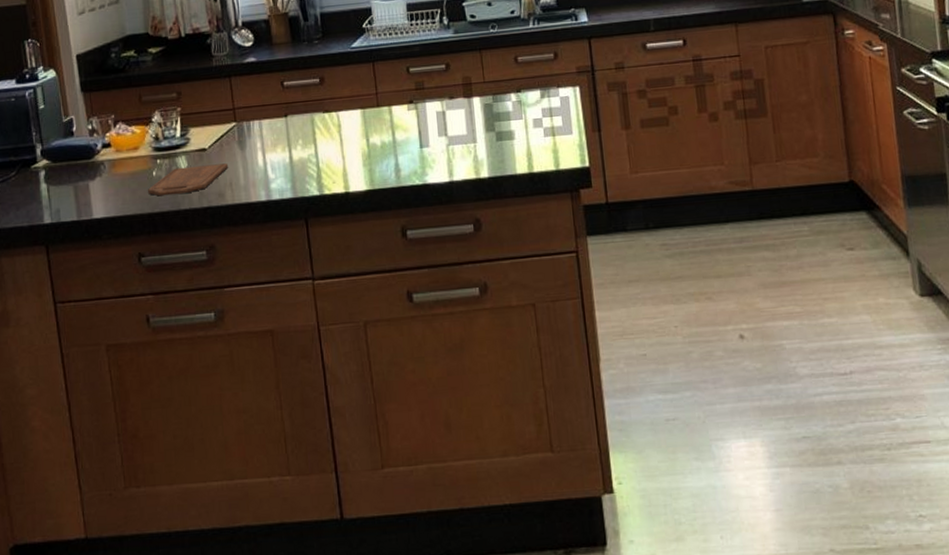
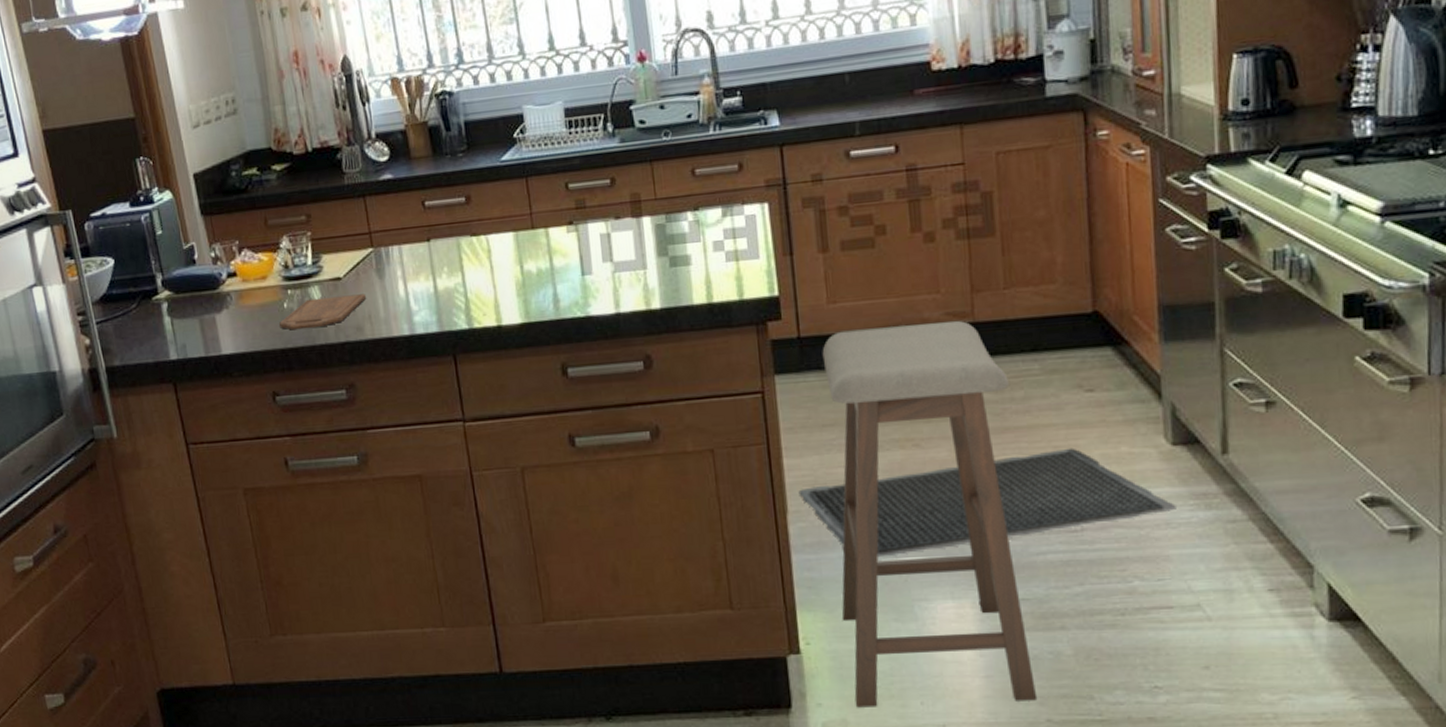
floor mat: none [609,299,927,401] -> present [798,448,1176,558]
bar stool: none [627,189,821,544] -> present [822,321,1038,708]

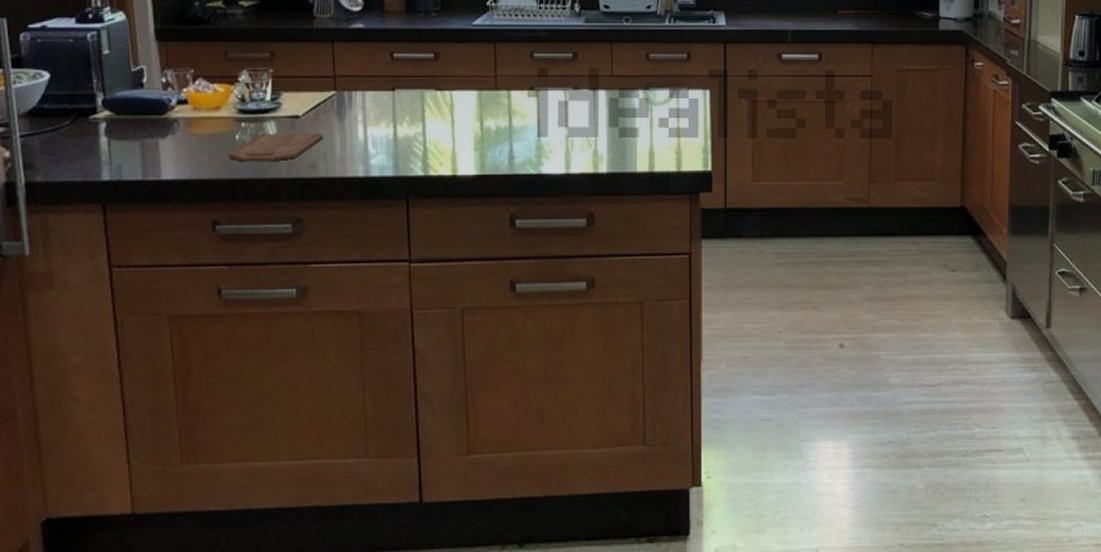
floor mat: present [798,448,1176,558] -> none [713,316,1010,403]
bar stool: present [822,321,1038,708] -> none [741,206,894,535]

